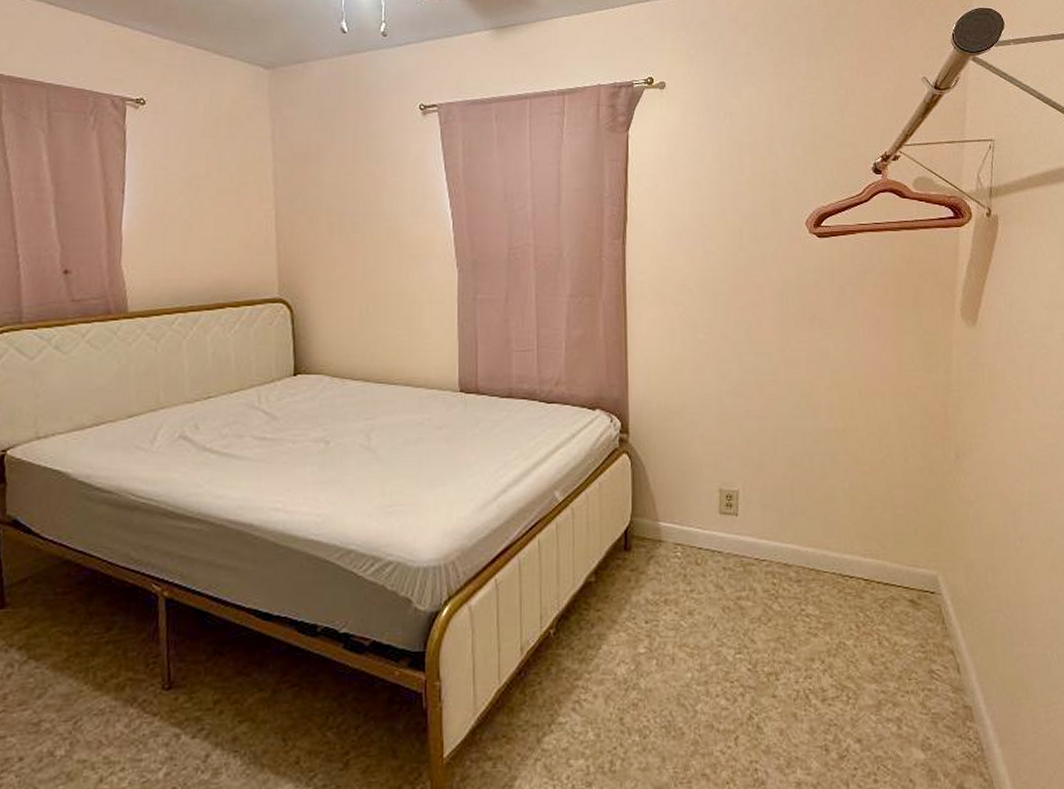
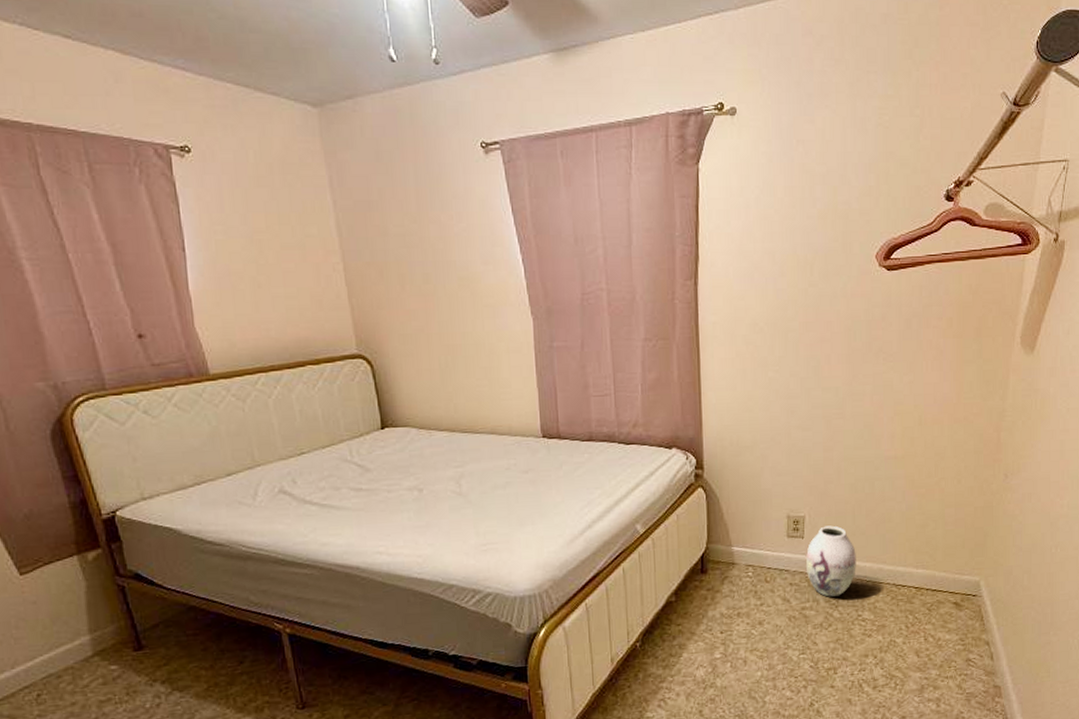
vase: none [741,503,797,586] -> present [806,526,856,597]

